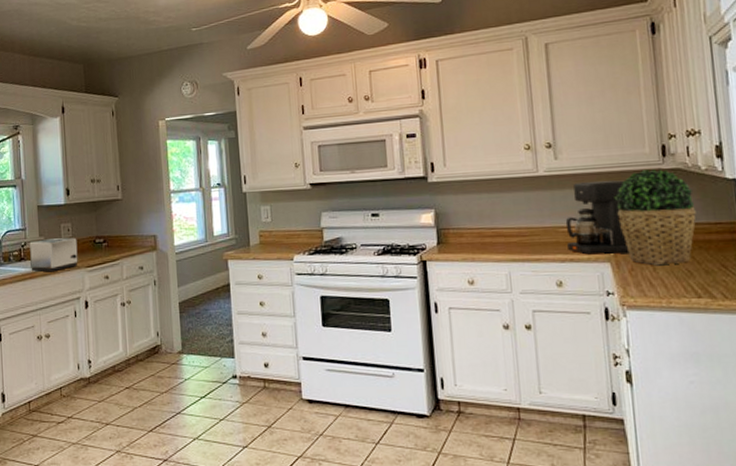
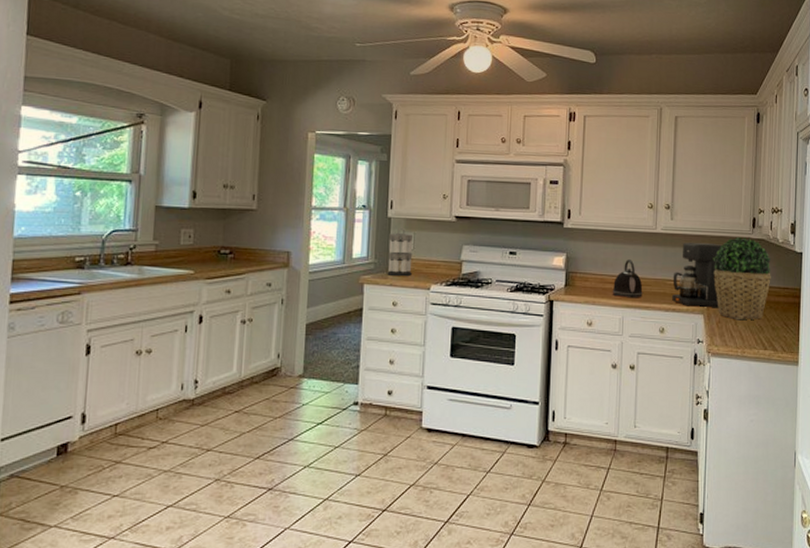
toaster: present [30,237,78,272] -> none [138,243,199,281]
spice rack: none [246,200,273,250] -> present [387,227,414,277]
kettle: none [493,209,531,251] -> present [612,260,643,299]

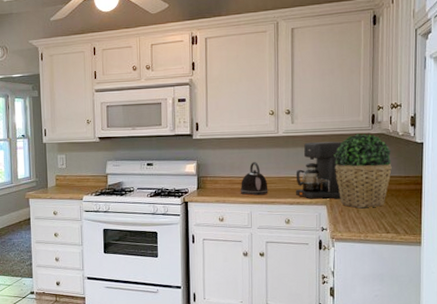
spice rack: present [387,227,414,277] -> none [46,150,67,191]

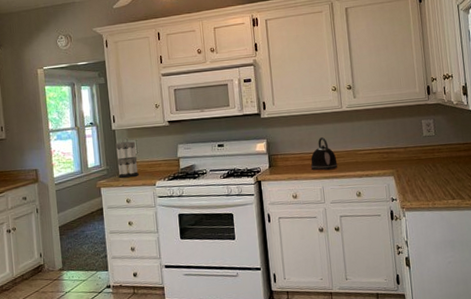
spice rack: none [46,150,67,191] -> present [115,136,139,179]
coffee maker: present [296,141,342,200] -> none [362,113,407,172]
potted plant: present [333,133,392,209] -> none [395,104,451,177]

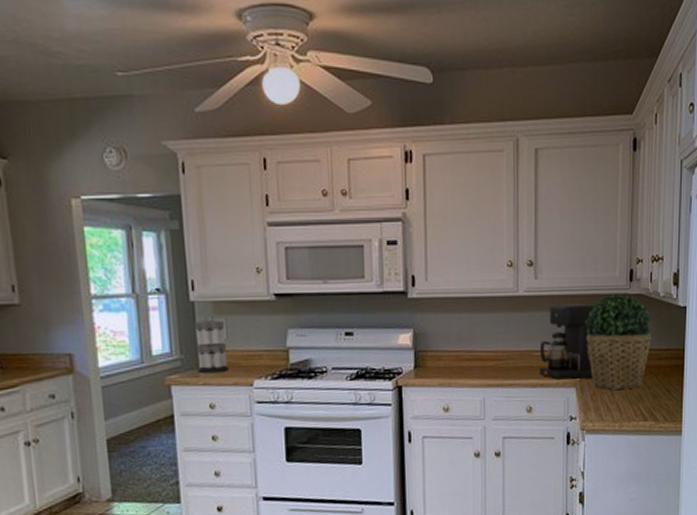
kettle: present [310,137,338,171] -> none [470,331,506,376]
coffee maker: none [362,113,407,172] -> present [539,304,595,381]
potted plant: none [395,104,451,177] -> present [585,294,652,391]

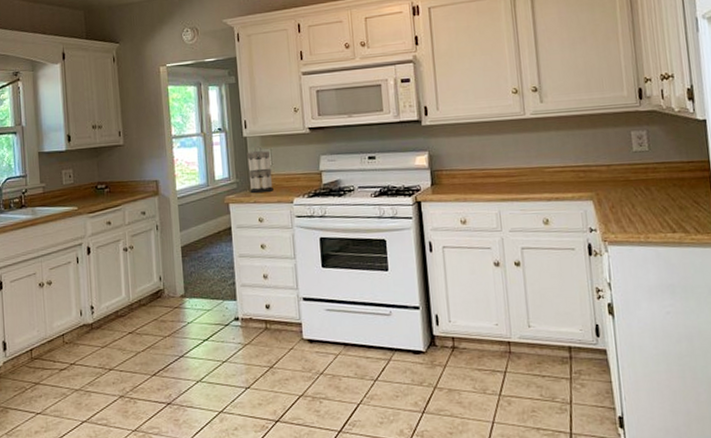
coffee maker: present [539,304,595,381] -> none [551,122,610,195]
potted plant: present [585,294,652,391] -> none [595,111,671,203]

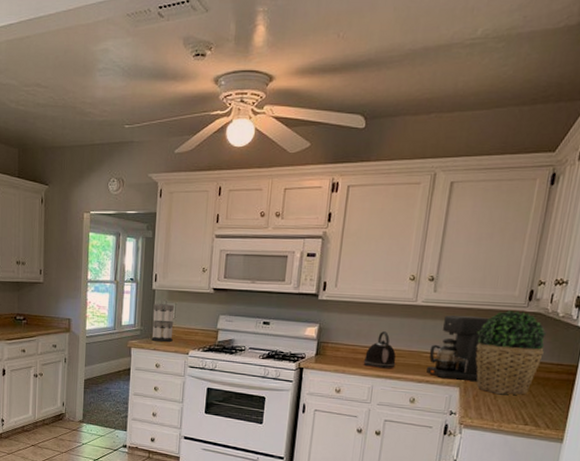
kettle: none [483,150,519,191] -> present [363,331,396,369]
coffee maker: none [551,122,610,195] -> present [426,315,490,382]
potted plant: none [595,111,671,203] -> present [475,310,547,395]

